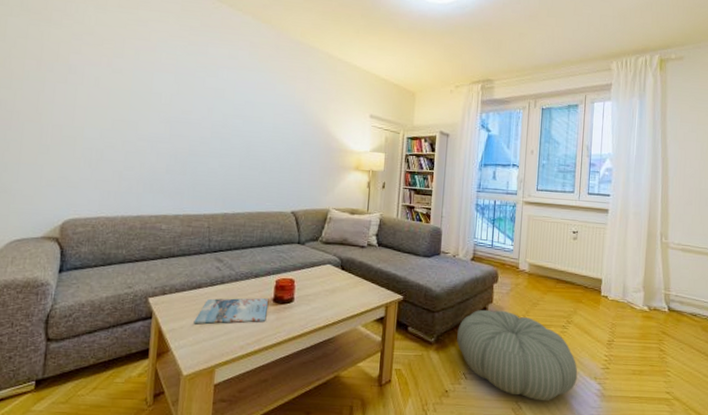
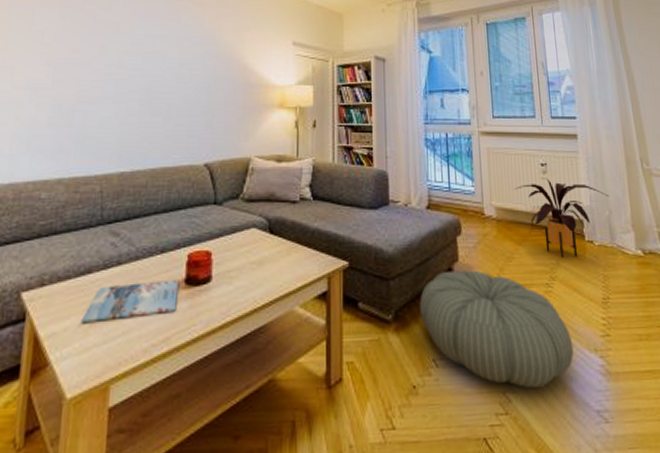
house plant: none [547,243,628,308] -> present [515,178,609,258]

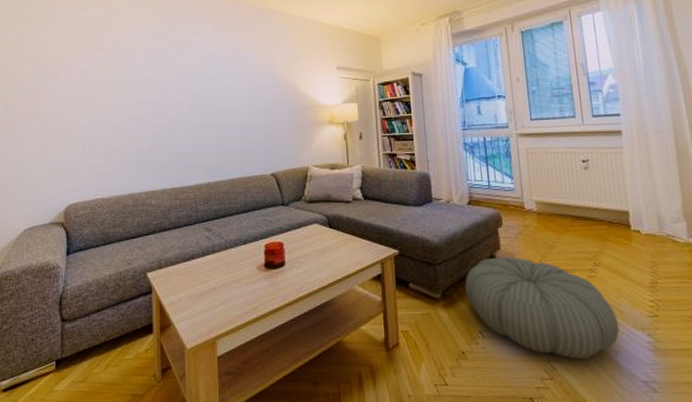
magazine: present [81,278,180,324] -> none [191,263,261,296]
house plant: present [515,178,609,258] -> none [555,173,658,246]

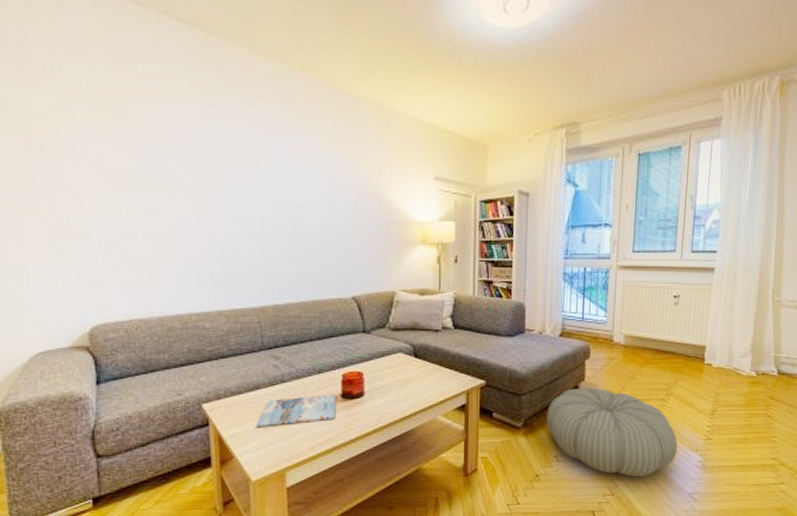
magazine: none [191,263,261,296] -> present [256,394,337,428]

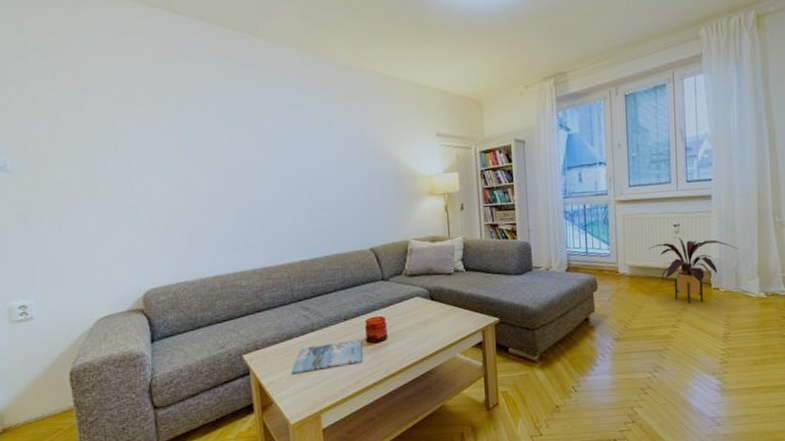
pouf: present [547,387,678,478] -> none [561,318,694,404]
house plant: none [645,309,735,378] -> present [648,237,738,304]

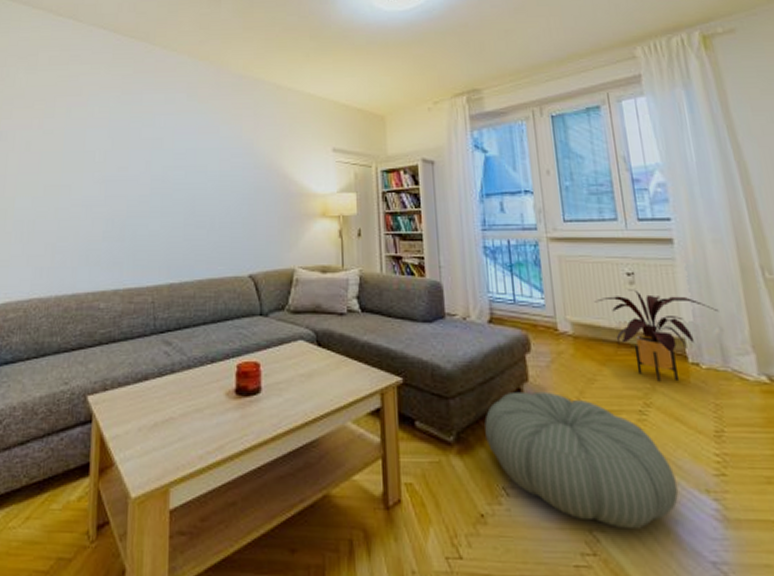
magazine: present [291,338,363,375] -> none [141,388,230,428]
pouf: none [561,318,694,404] -> present [484,391,679,530]

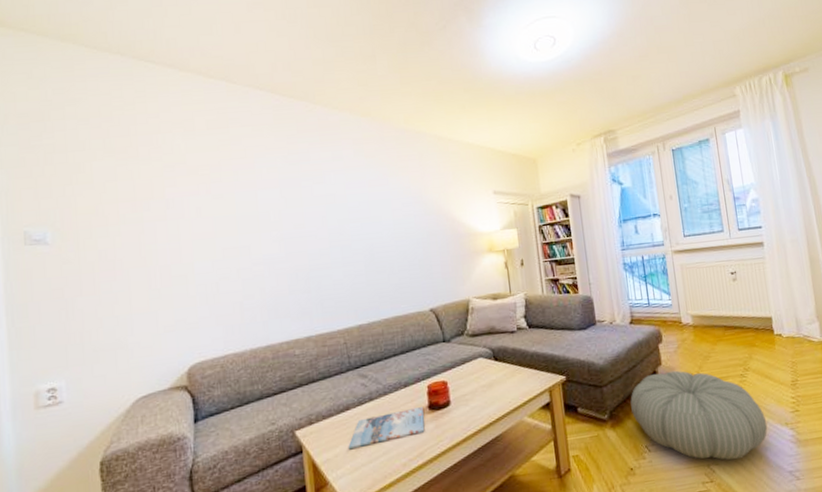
magazine: none [141,388,230,428] -> present [348,406,425,450]
house plant: present [594,289,719,382] -> none [708,284,795,352]

